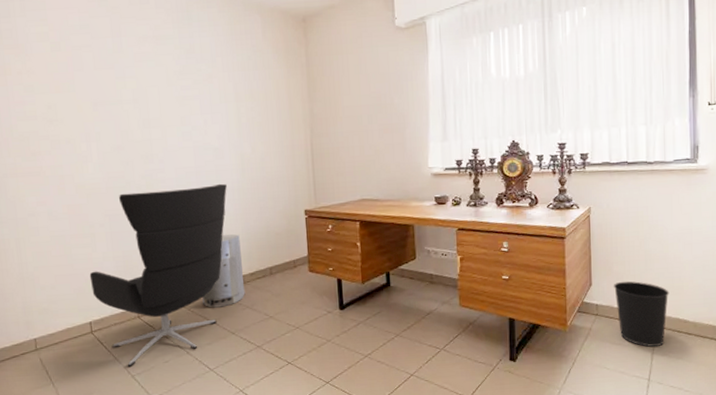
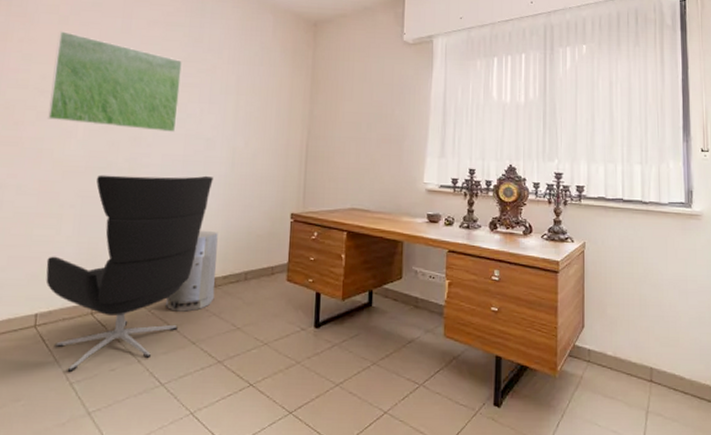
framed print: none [54,58,184,148] -> present [48,31,182,132]
wastebasket: present [613,281,670,347] -> none [606,326,665,404]

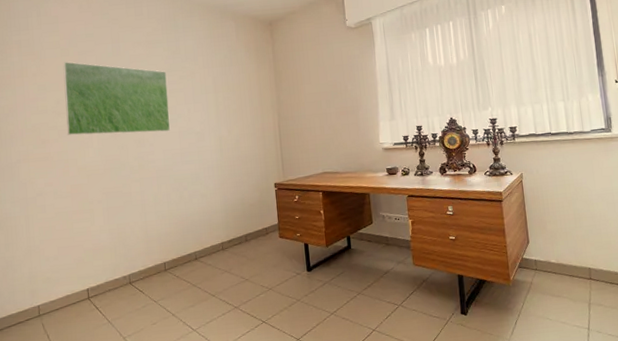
office chair: present [46,175,213,373] -> none [88,162,207,330]
air purifier: present [166,230,218,312] -> none [186,206,224,273]

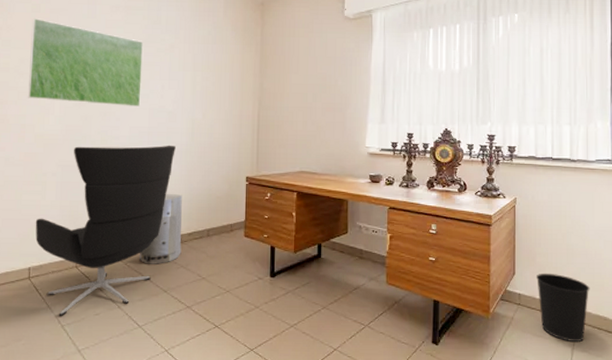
office chair: none [88,162,207,330] -> present [35,145,176,317]
air purifier: none [186,206,224,273] -> present [140,193,182,264]
wastebasket: none [548,238,599,298] -> present [535,273,590,342]

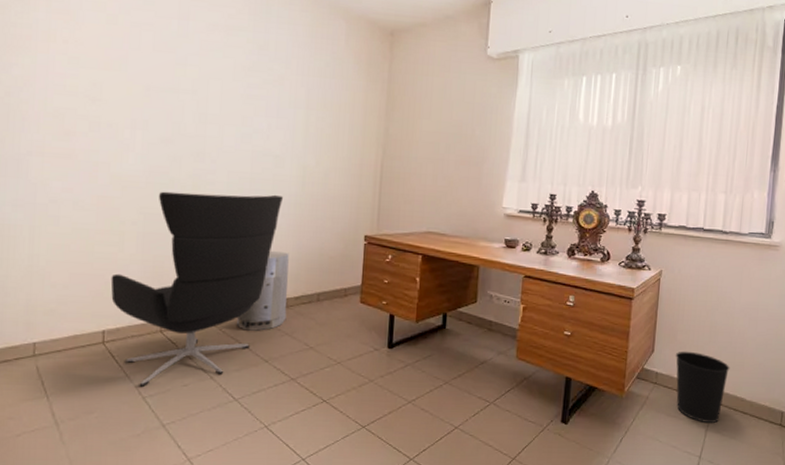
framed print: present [28,18,143,107] -> none [102,32,246,148]

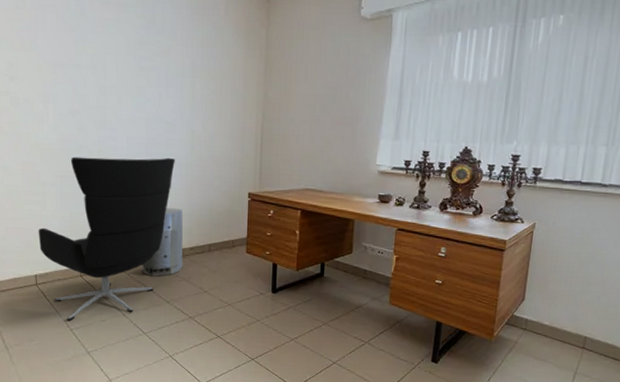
wastebasket: present [675,351,730,423] -> none [545,300,603,367]

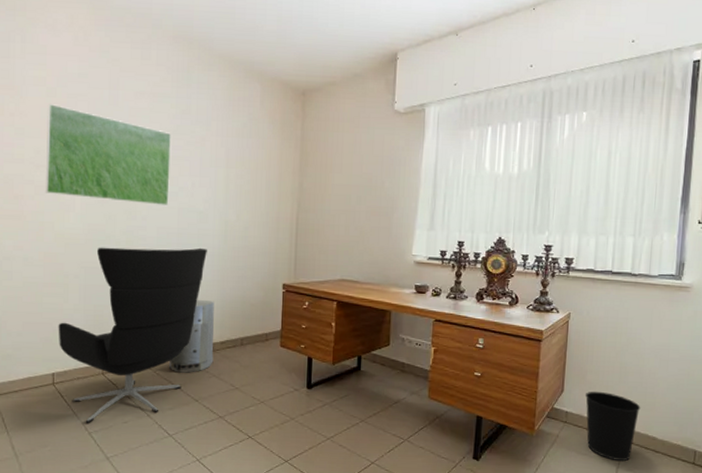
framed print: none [18,16,137,116] -> present [46,104,171,205]
wastebasket: none [545,300,603,367] -> present [585,391,641,461]

